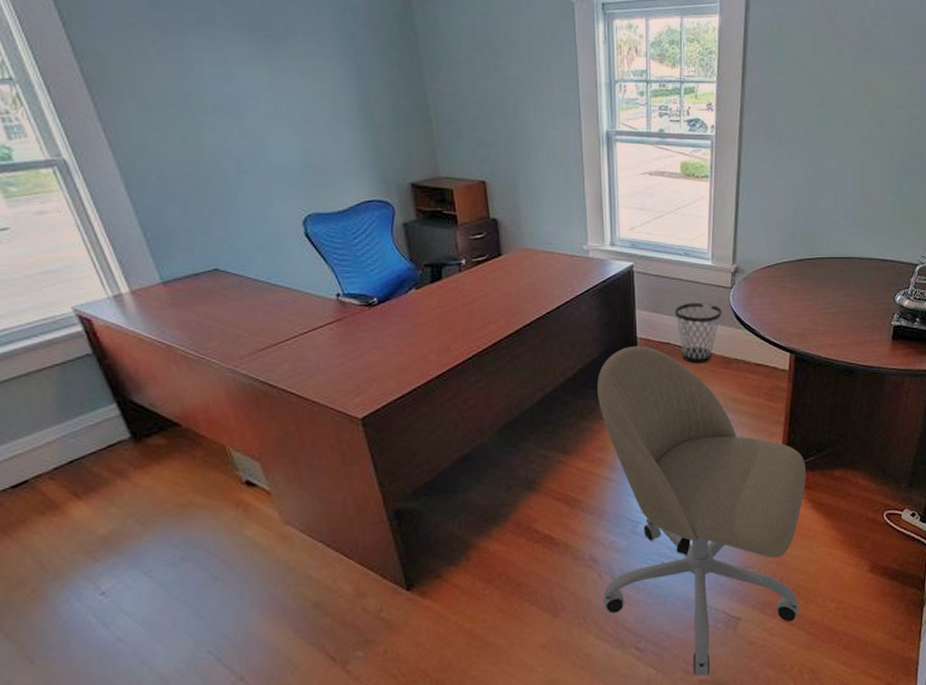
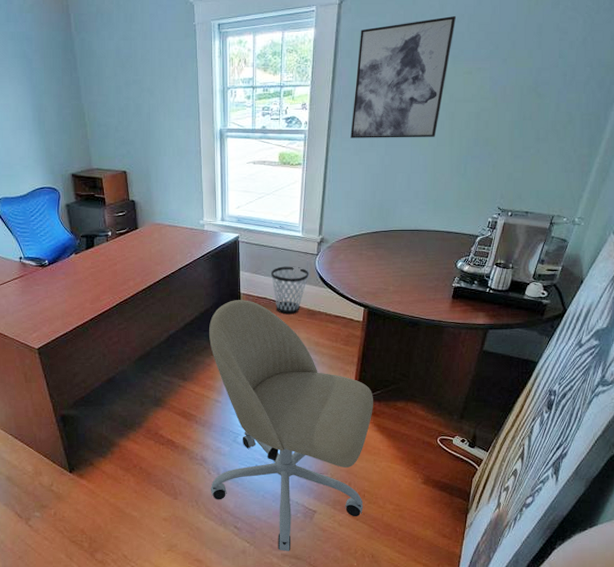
wall art: none [766,10,880,148] -> present [350,16,456,138]

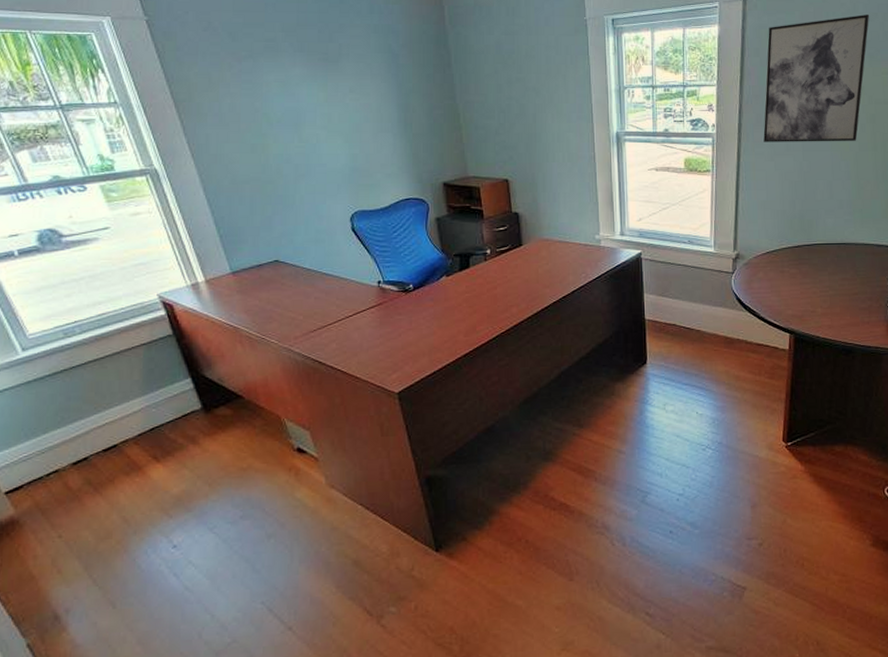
office chair: present [209,300,373,551] -> none [609,327,807,643]
wastebasket: present [270,266,309,315] -> none [679,287,724,344]

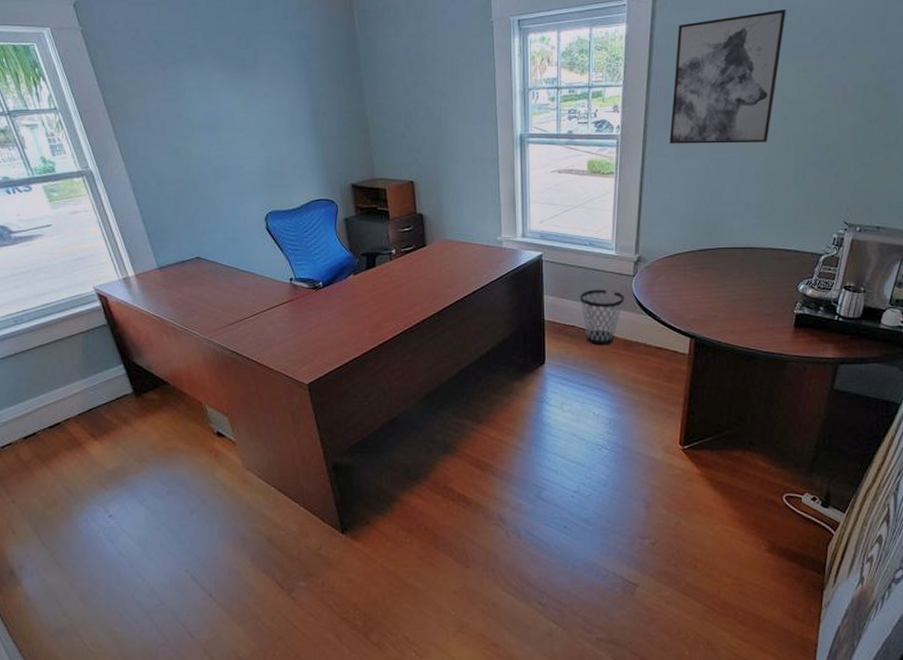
wastebasket: none [679,287,724,344] -> present [579,289,624,346]

